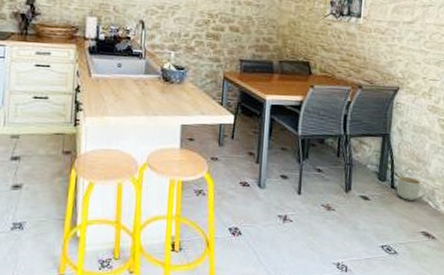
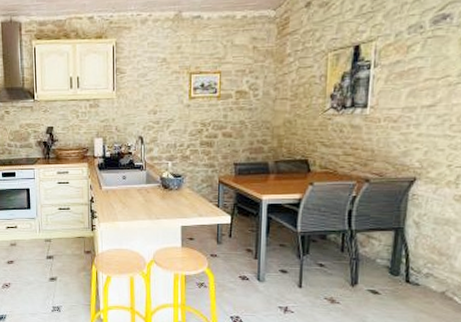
planter: present [396,176,421,200] -> none [412,270,444,295]

